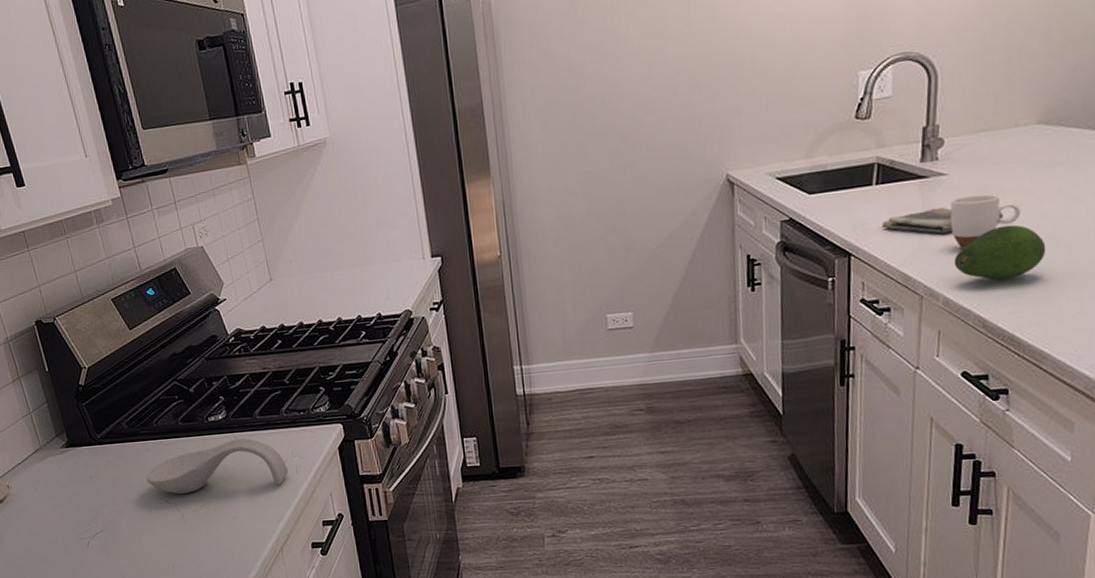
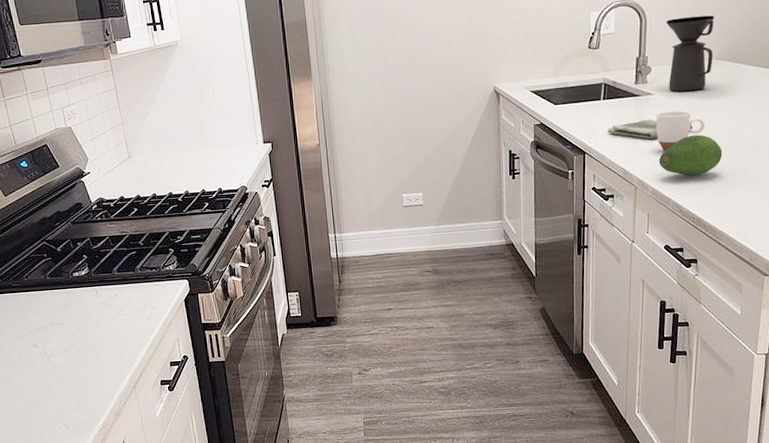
spoon rest: present [146,438,289,494] -> none [16,291,142,339]
coffee maker: none [965,64,1036,170] -> present [666,15,715,92]

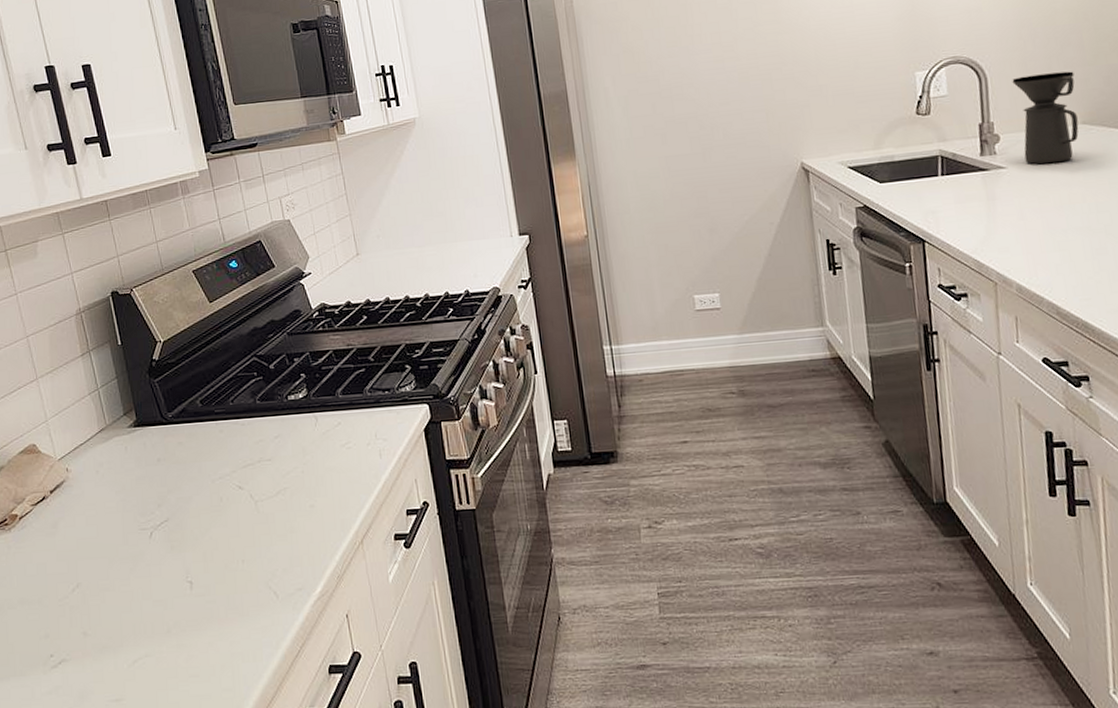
dish towel: present [607,119,693,140] -> none [951,198,1062,224]
mug: present [656,110,705,151] -> none [1012,187,1079,238]
fruit: present [658,134,723,176] -> none [1021,216,1107,269]

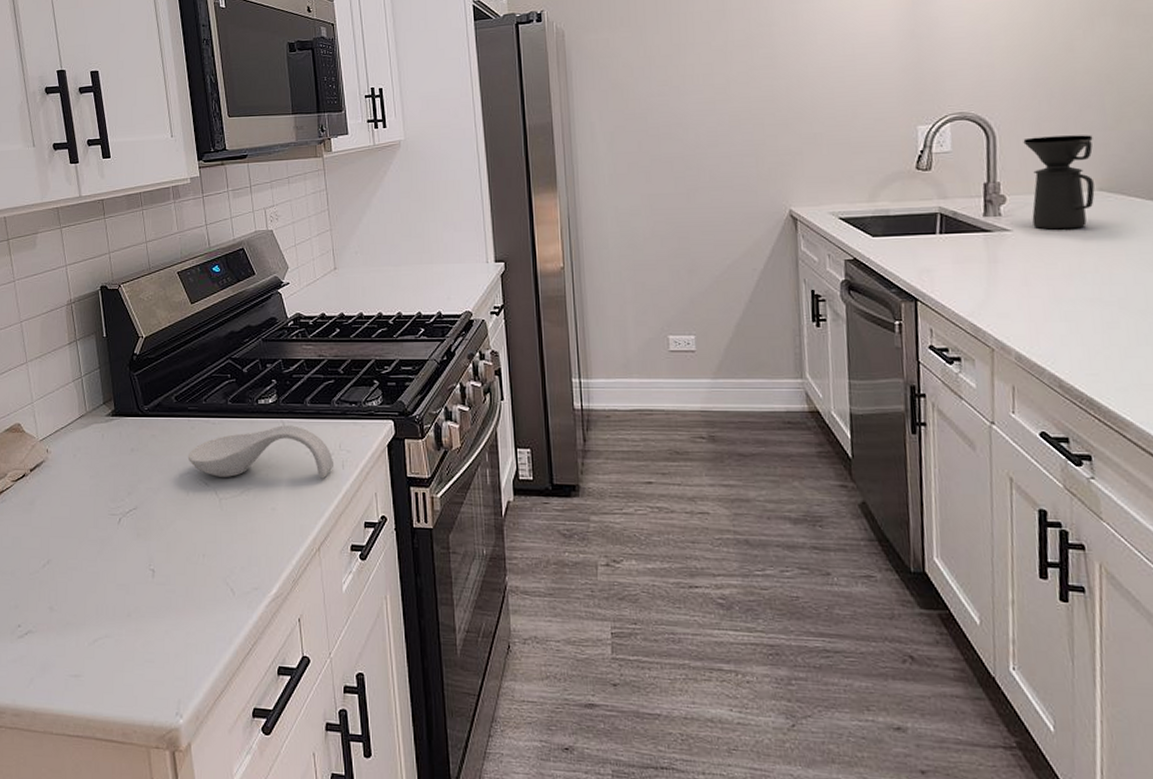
spoon rest: none [218,418,372,479] -> present [187,425,335,478]

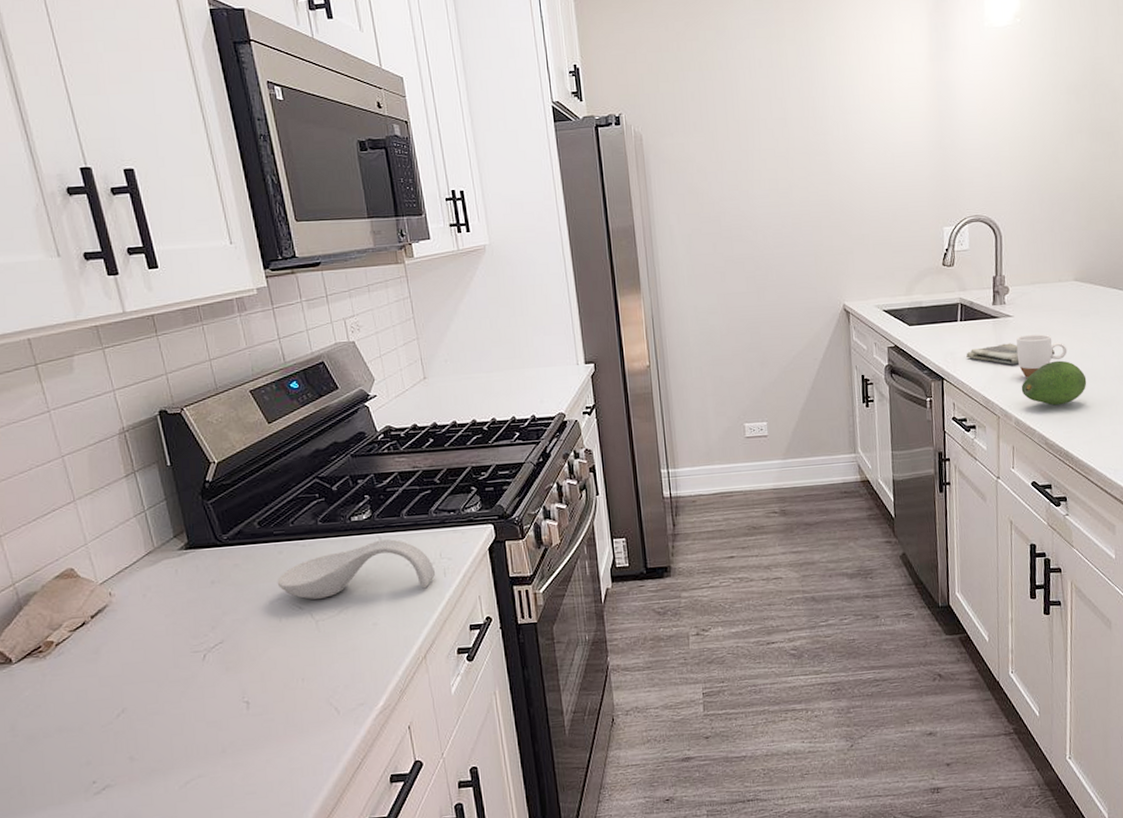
dish towel: none [947,262,1071,288] -> present [966,343,1055,365]
mug: none [1016,253,1090,305] -> present [1016,334,1068,378]
coffee maker: present [1023,135,1095,230] -> none [1022,234,1072,315]
fruit: none [1023,286,1119,341] -> present [1021,360,1087,406]

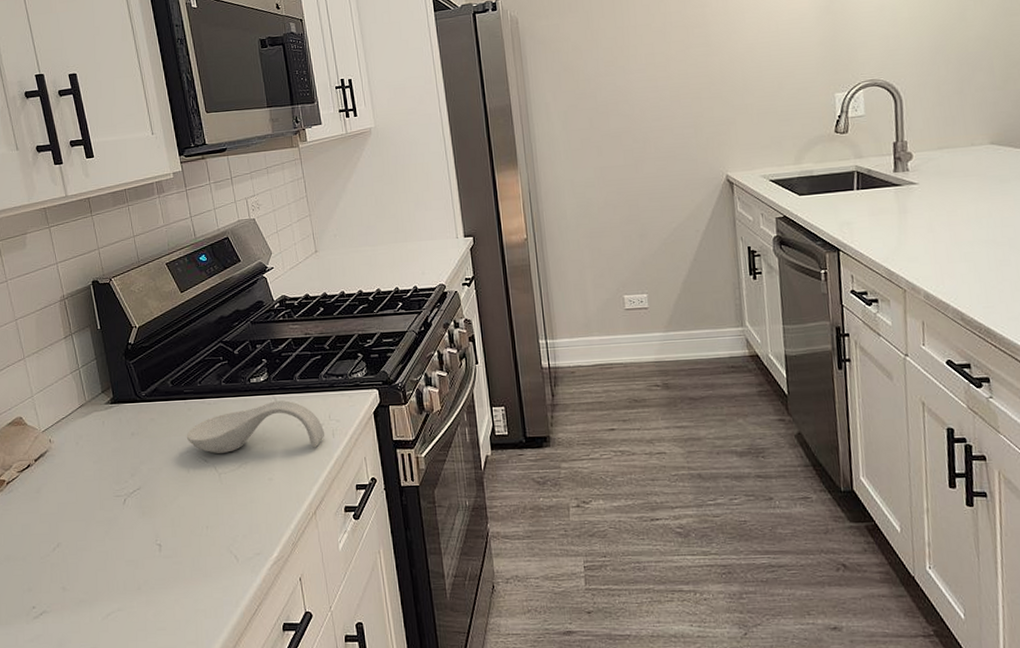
dish towel: present [966,343,1055,365] -> none [864,211,969,235]
mug: present [1016,334,1068,378] -> none [923,202,985,249]
fruit: present [1021,360,1087,406] -> none [930,229,1010,278]

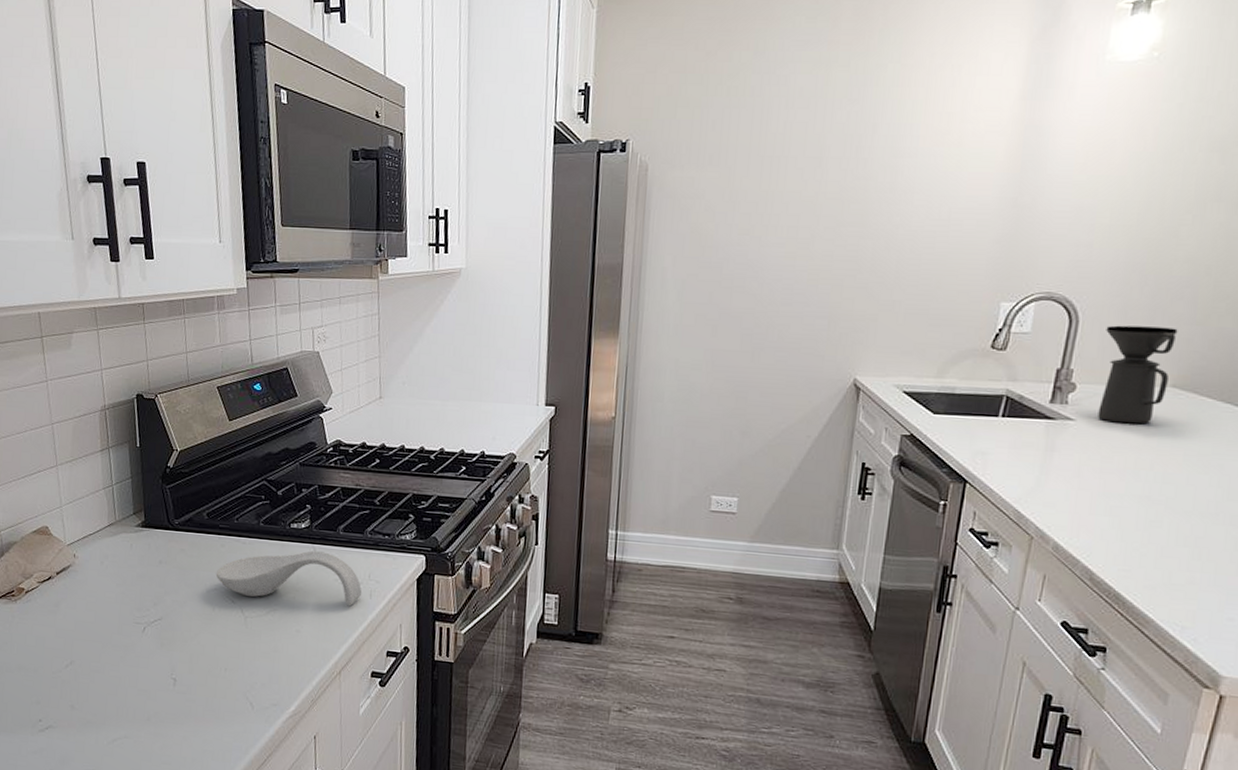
coffee maker: none [925,95,987,181] -> present [1098,325,1178,425]

